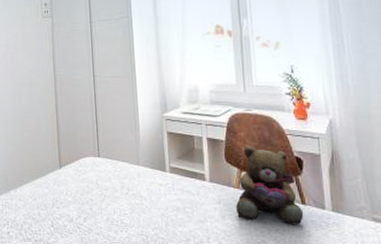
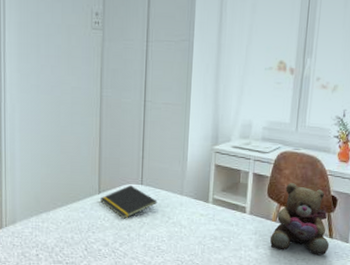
notepad: none [61,158,116,193] -> present [99,185,158,219]

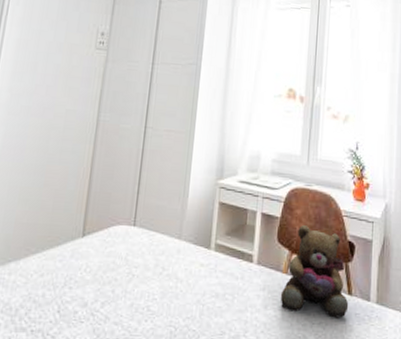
notepad: present [99,185,158,219] -> none [82,227,151,270]

